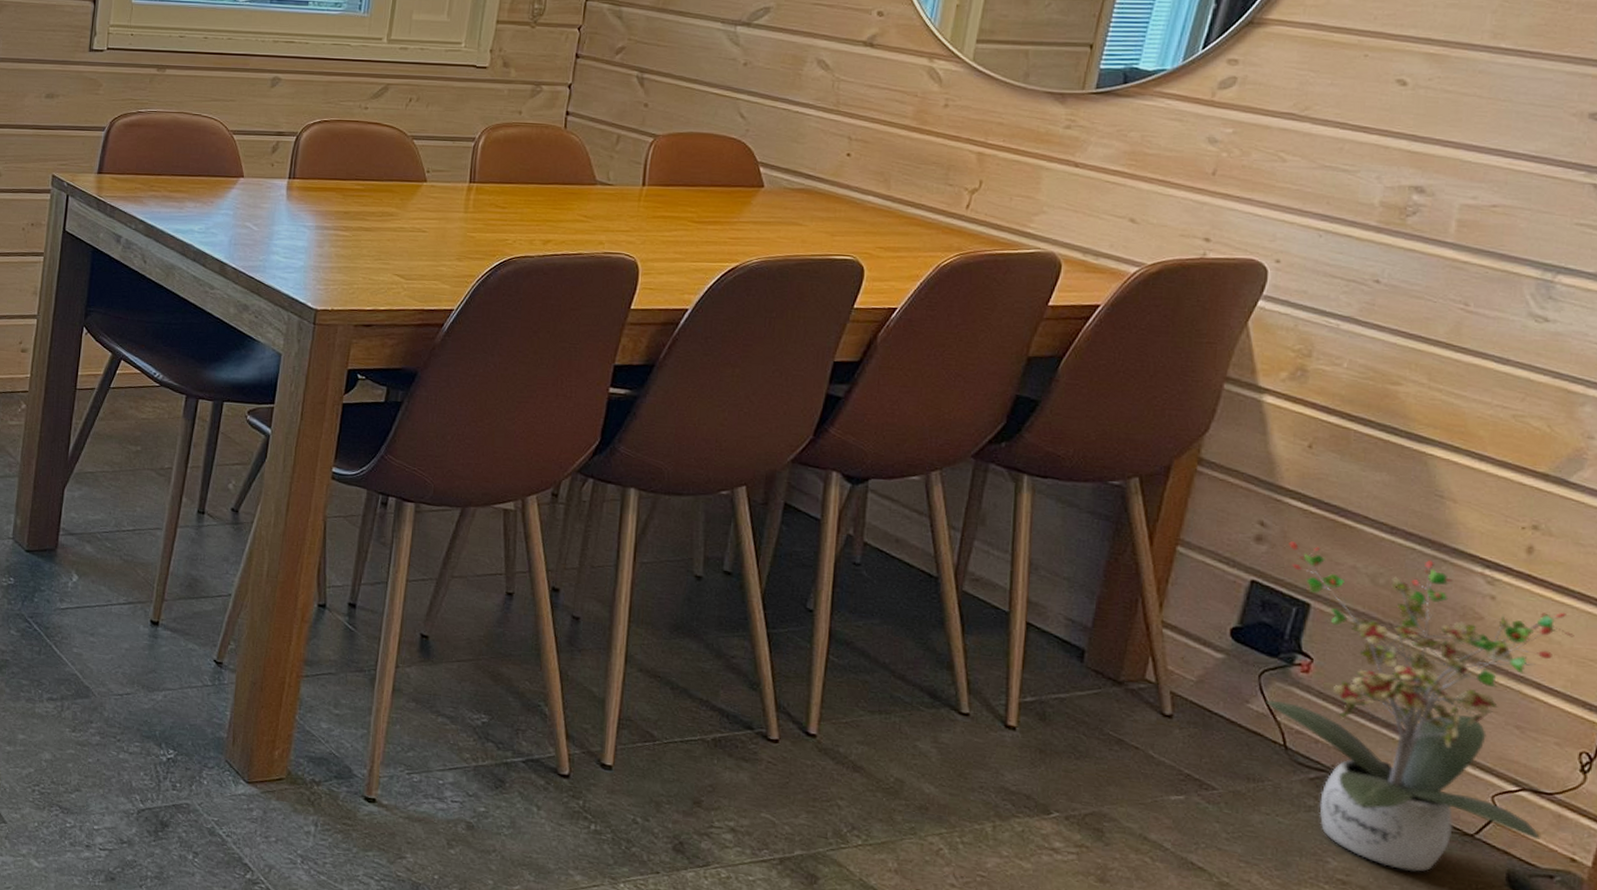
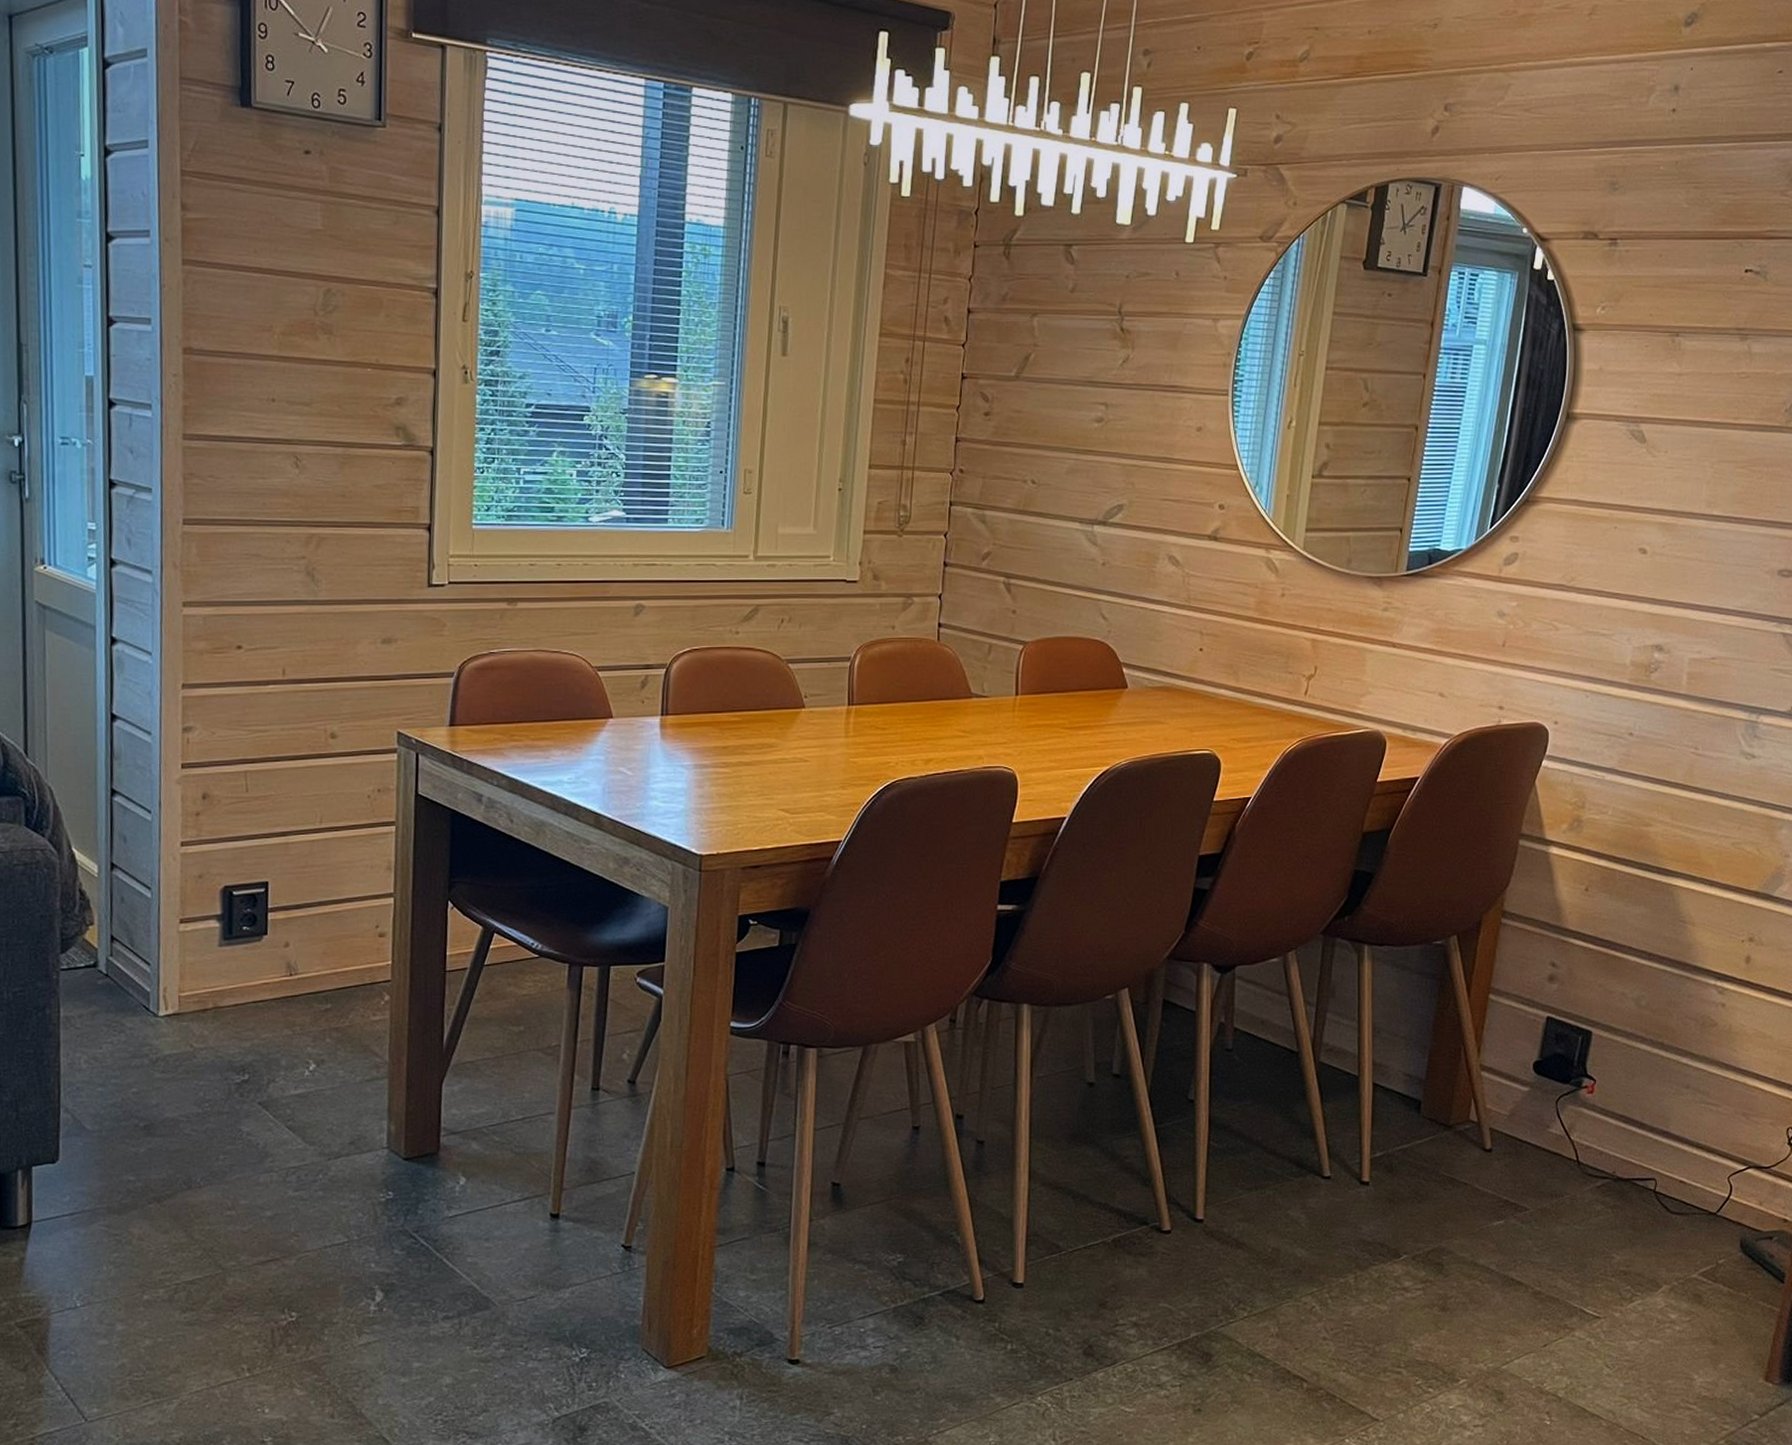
potted plant: present [1266,541,1574,872] -> none [1562,977,1781,1253]

